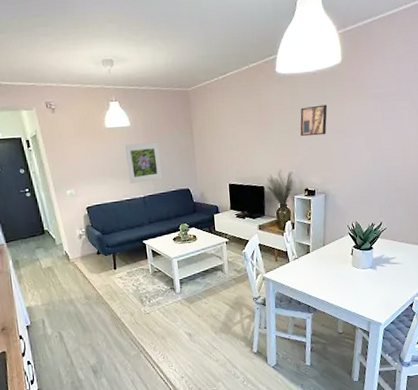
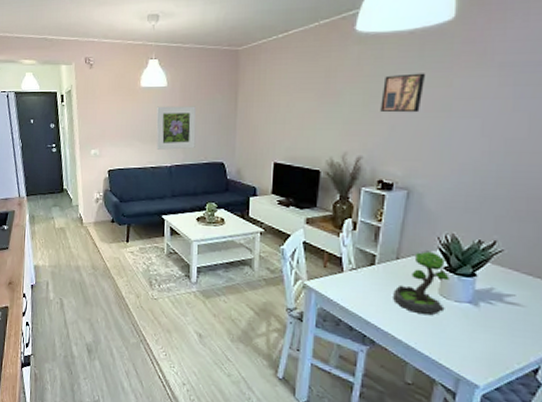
plant: none [324,236,357,283] -> present [393,251,450,316]

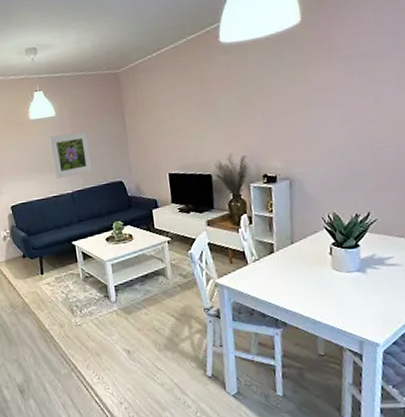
wall art: present [380,73,426,113] -> none [252,73,287,113]
plant: present [393,251,450,316] -> none [294,231,340,290]

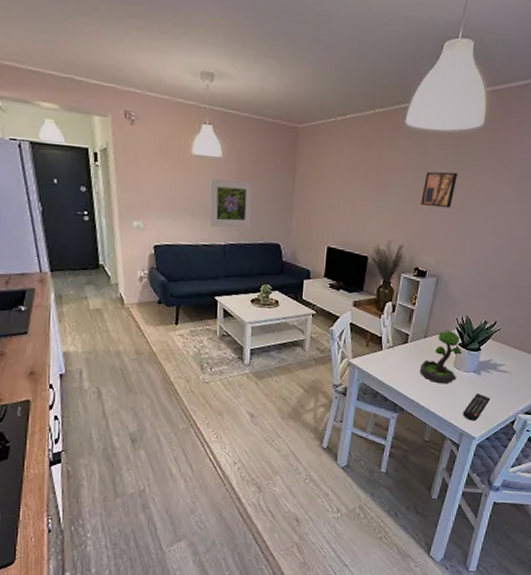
wall art: none [252,73,287,113] -> present [421,171,459,209]
plant: none [294,231,340,290] -> present [420,330,462,384]
remote control: none [356,293,386,326] -> present [462,393,491,421]

